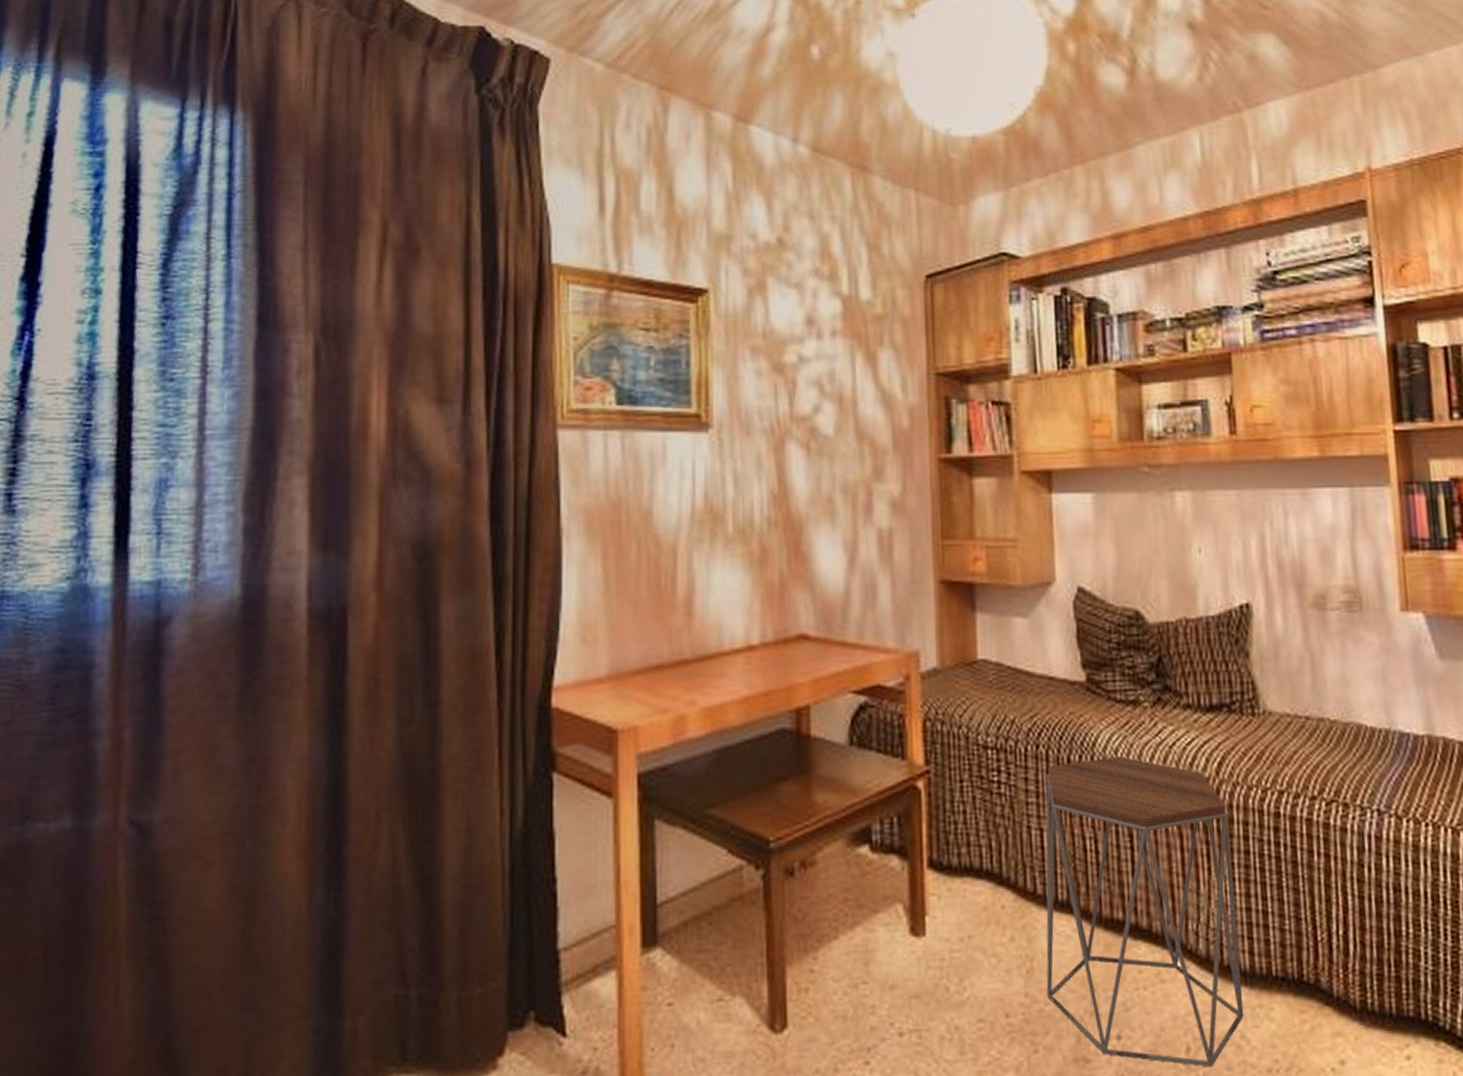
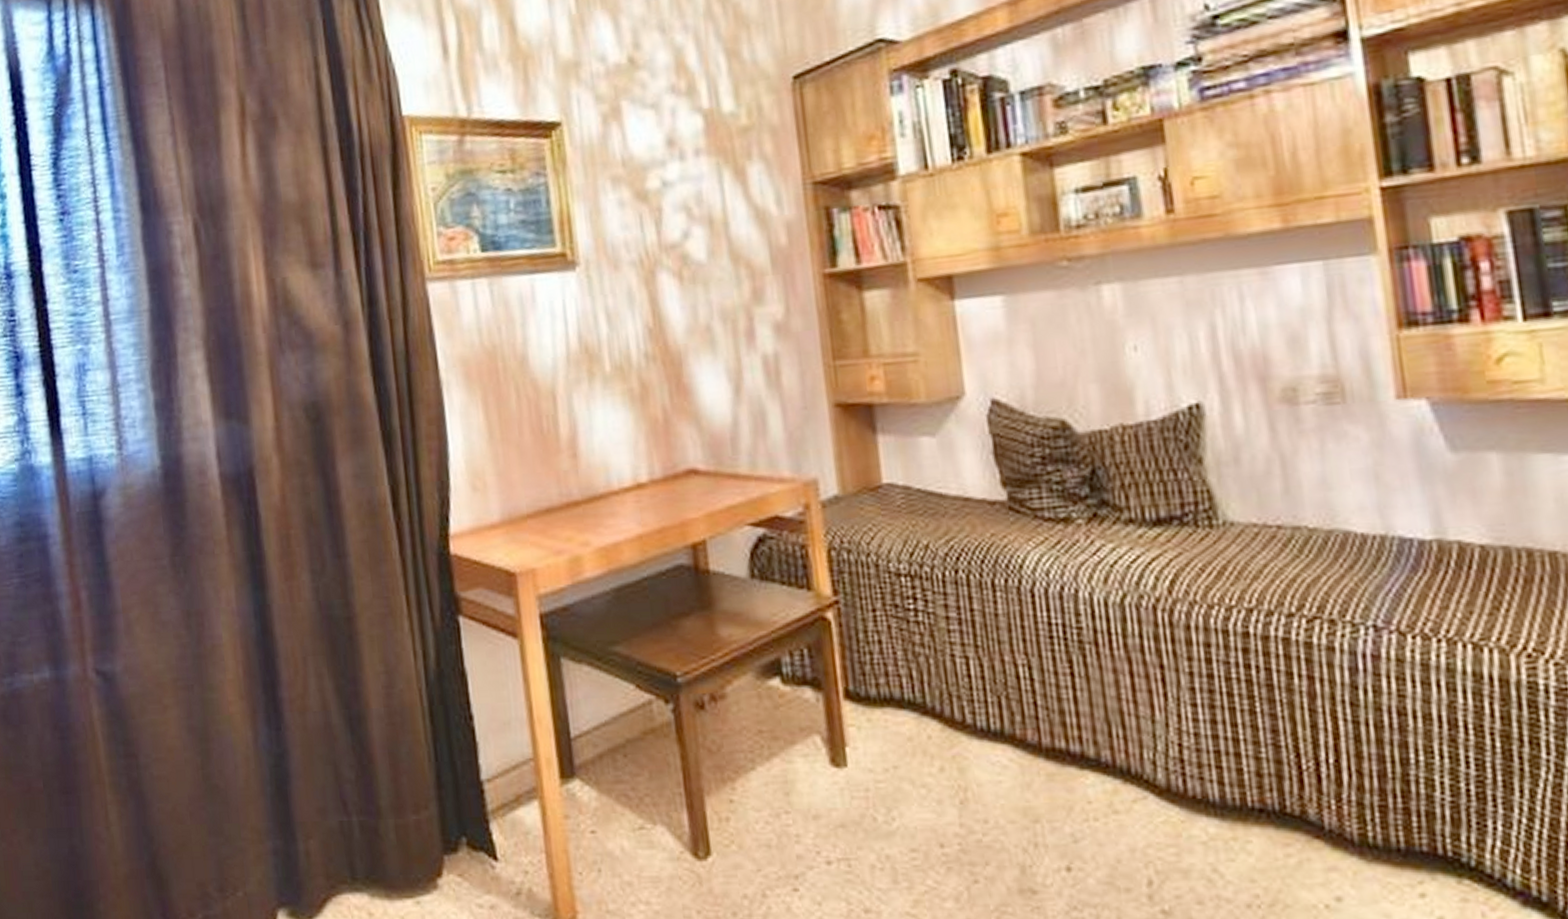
side table: present [1046,756,1244,1067] -> none [968,578,1215,901]

